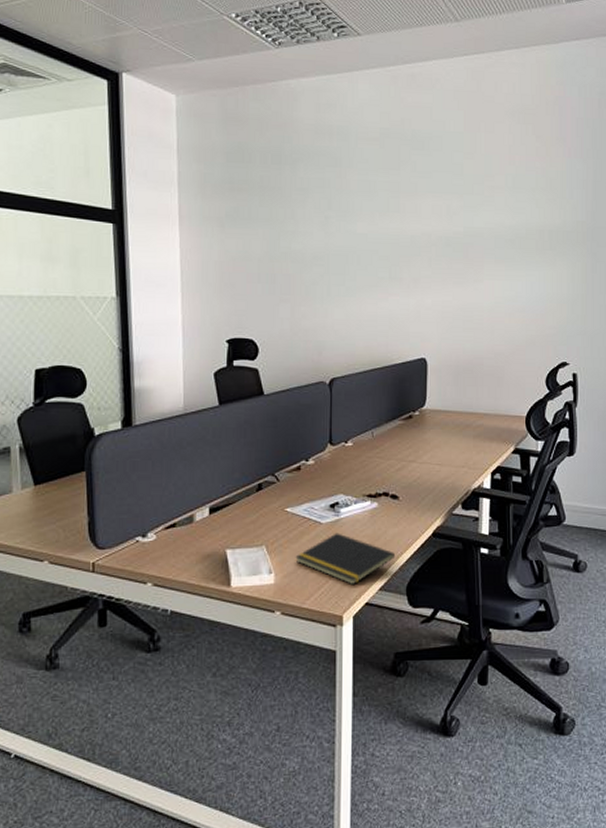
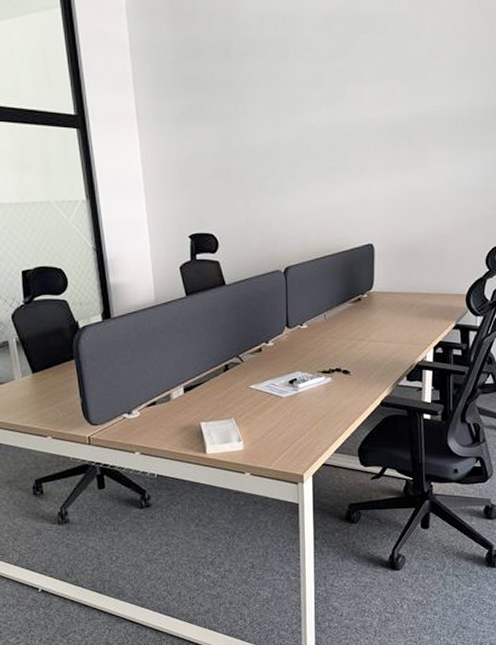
notepad: present [295,533,396,584] -> none [260,405,348,449]

